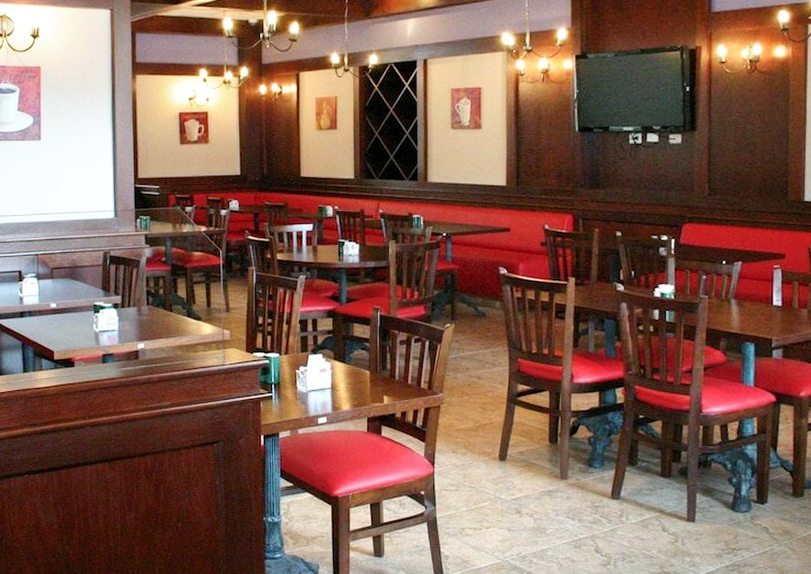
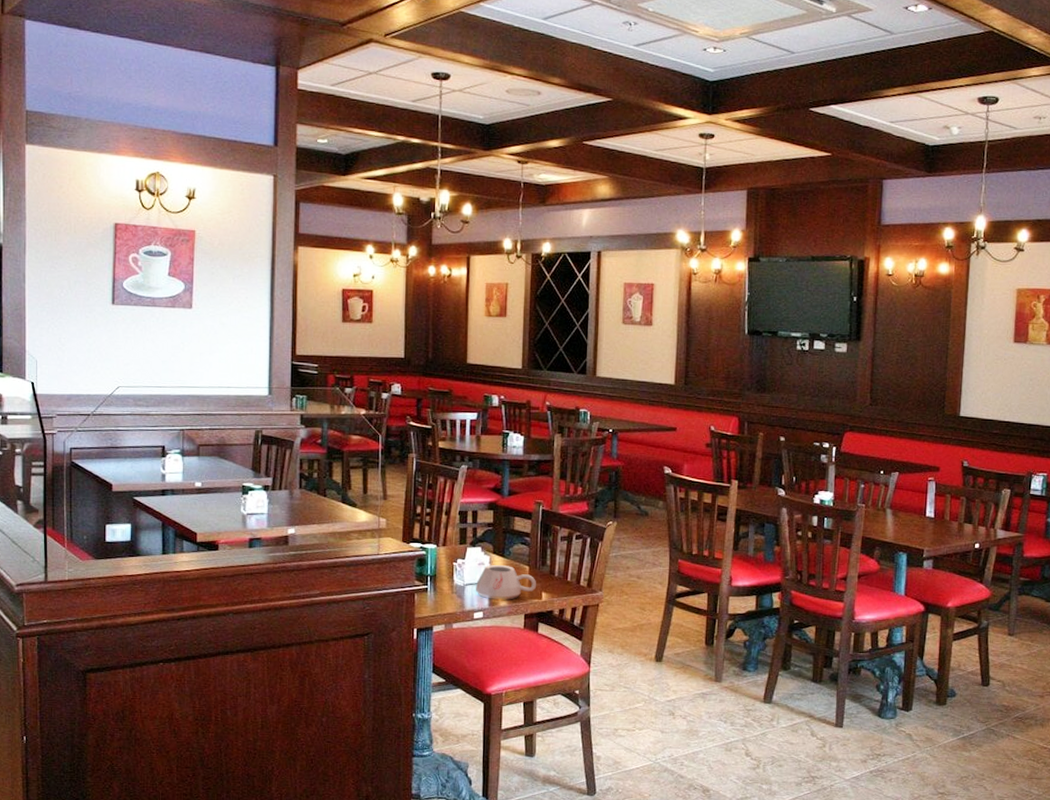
cup: none [319,370,378,404] -> present [476,564,537,600]

